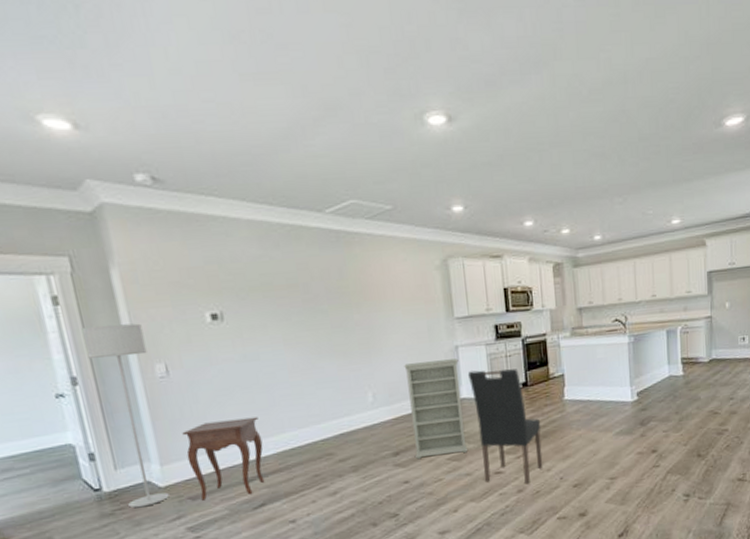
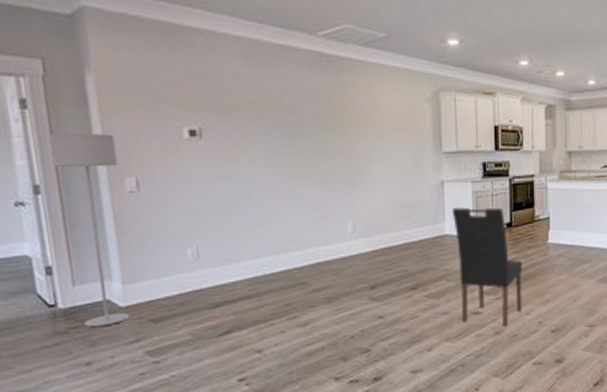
side table: present [182,416,265,501] -> none [148,239,234,324]
bookshelf: present [404,358,469,459] -> none [387,194,447,294]

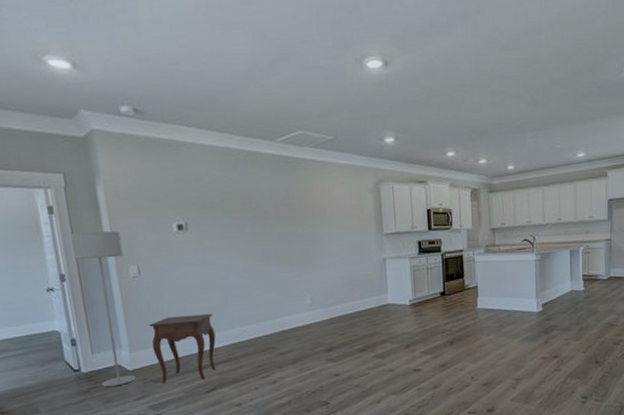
side table: none [148,239,234,324] -> present [149,313,216,384]
dining chair: present [451,207,523,327] -> none [393,279,457,382]

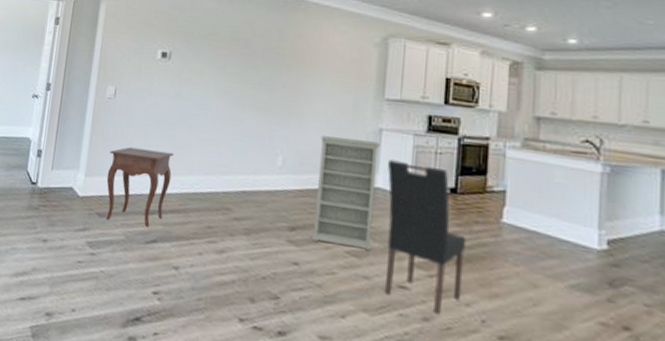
floor lamp: present [70,231,136,387] -> none [51,45,108,211]
bookshelf: none [338,269,392,355] -> present [312,136,380,252]
dining chair: none [393,279,457,382] -> present [384,159,467,314]

